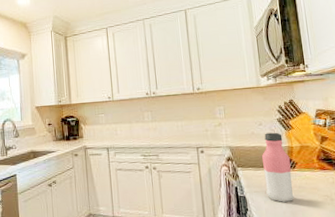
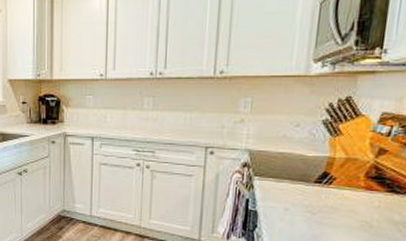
water bottle: present [262,132,294,202] -> none [285,137,327,223]

